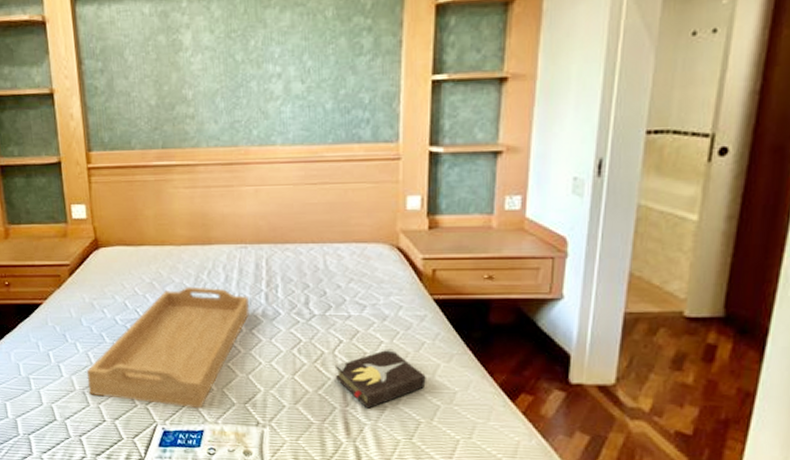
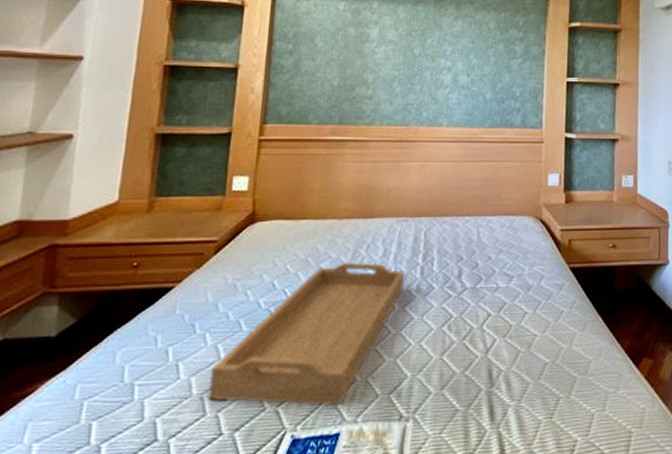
hardback book: present [335,347,426,409] -> none [482,318,564,387]

